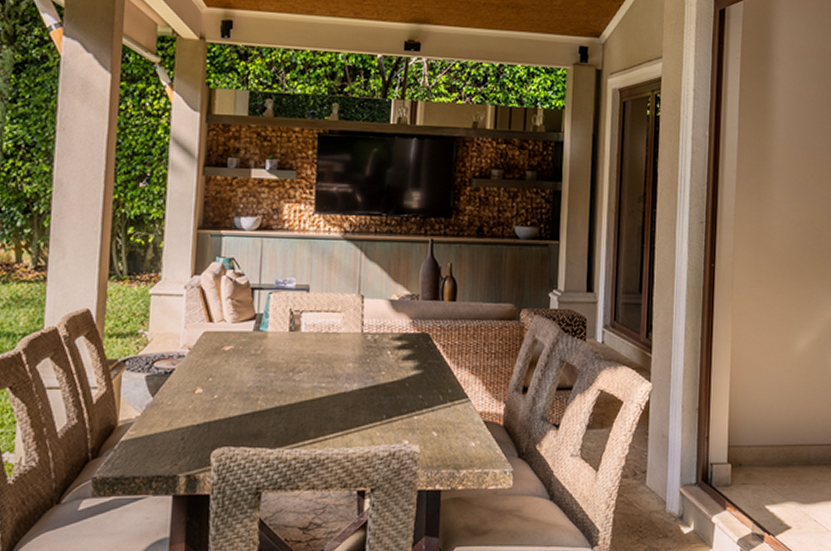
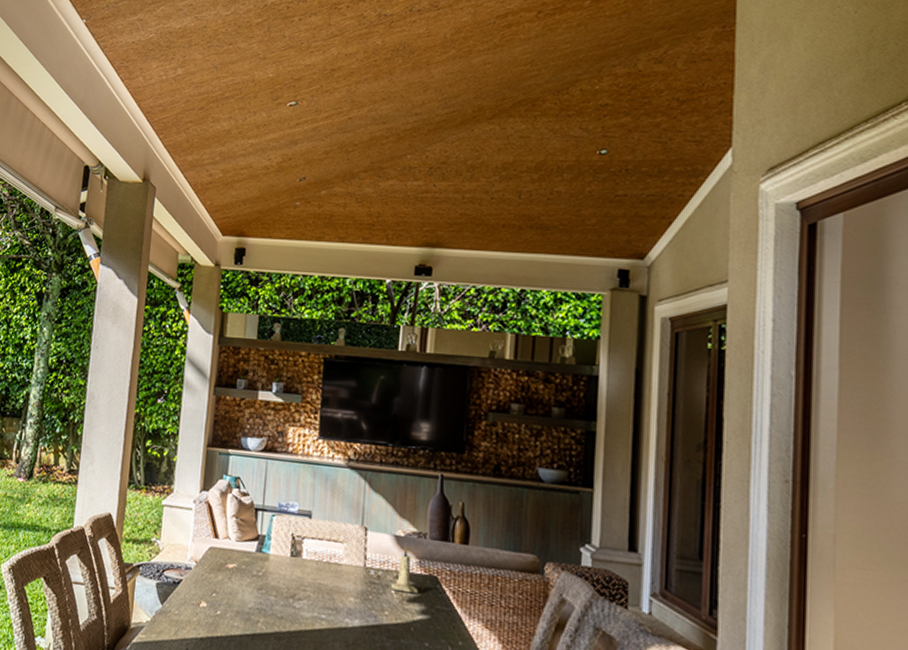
candle: none [386,310,412,352] -> present [390,547,418,594]

